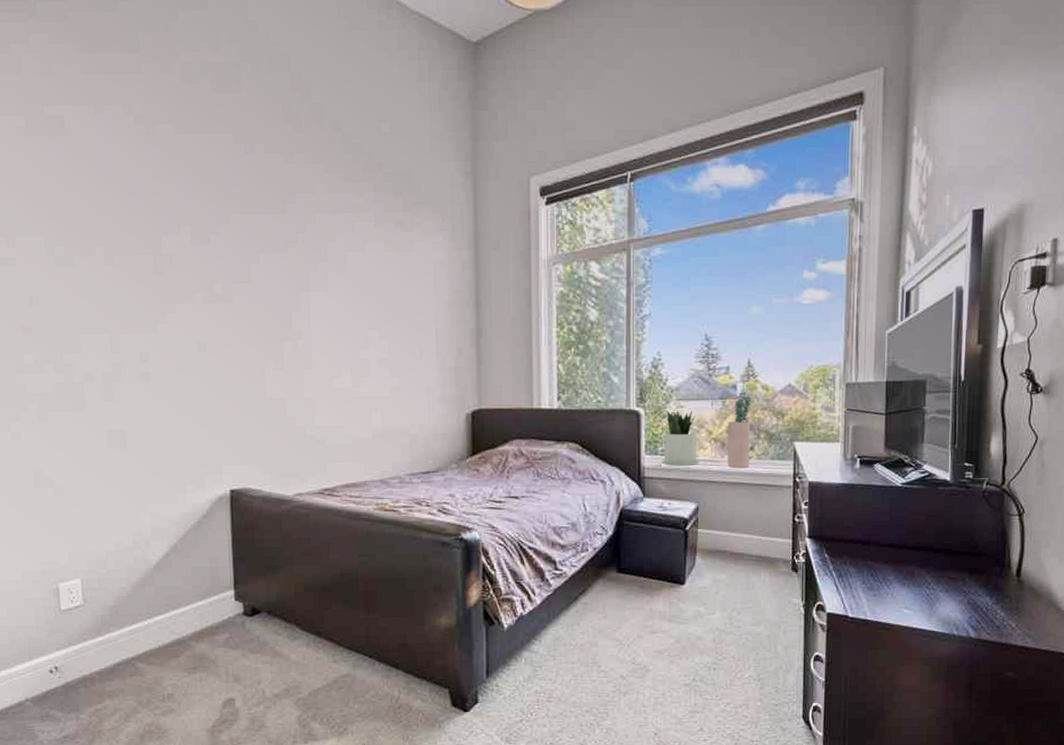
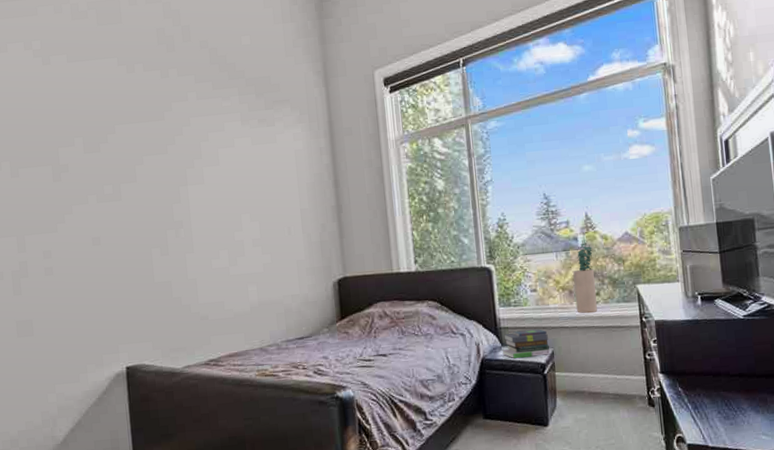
books: none [643,481,695,511] -> present [502,329,551,358]
planter: present [661,410,700,467] -> none [514,262,551,316]

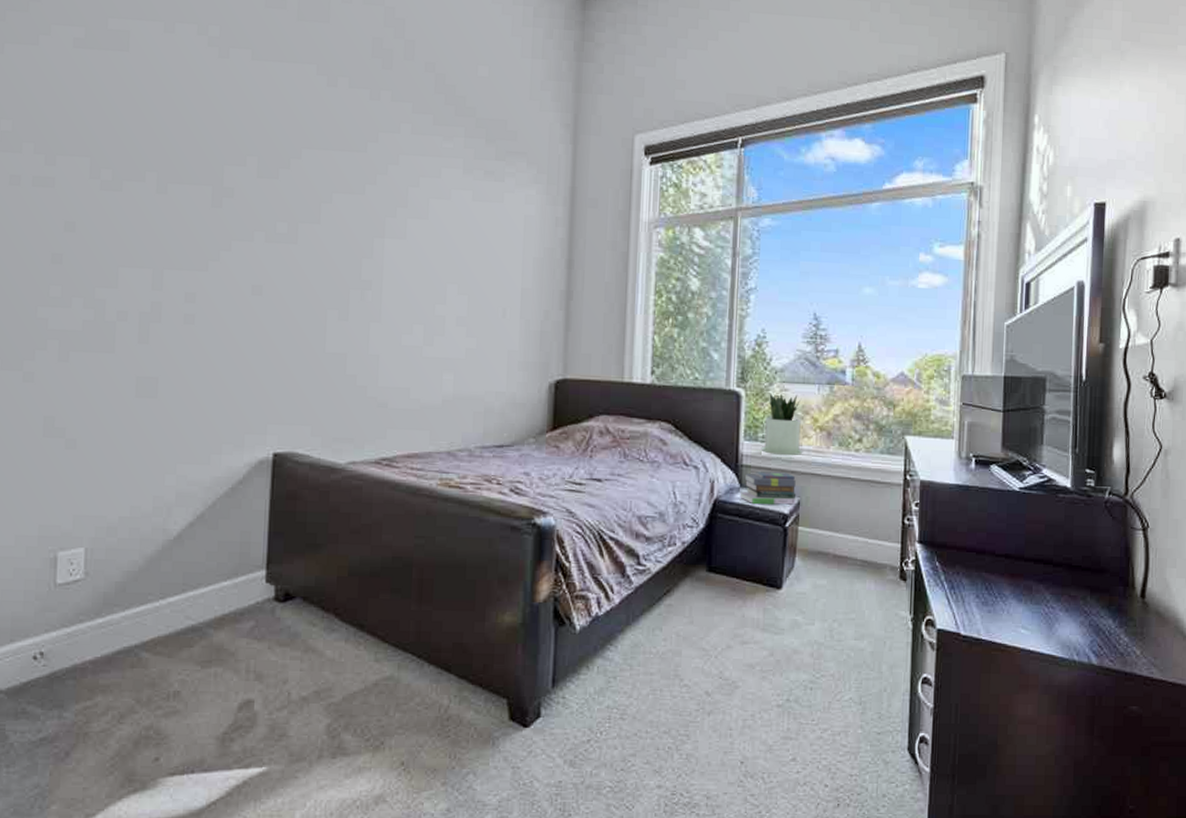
planter: none [514,262,551,316] -> present [761,393,803,456]
vase: present [573,240,597,314] -> none [833,374,861,462]

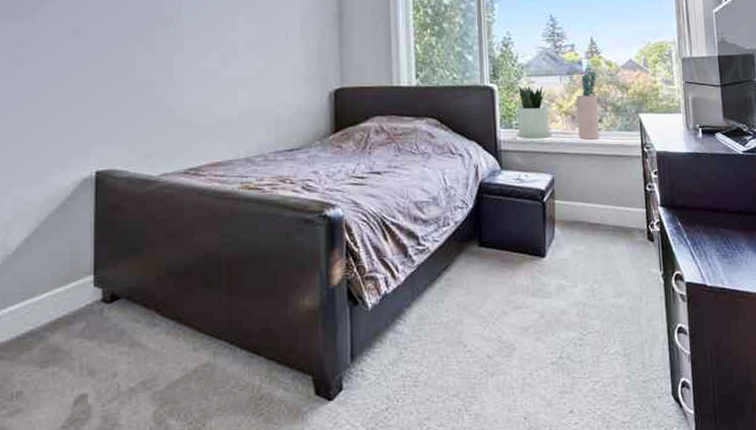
books: present [740,471,796,505] -> none [501,154,551,183]
vase: none [833,374,861,462] -> present [576,65,599,141]

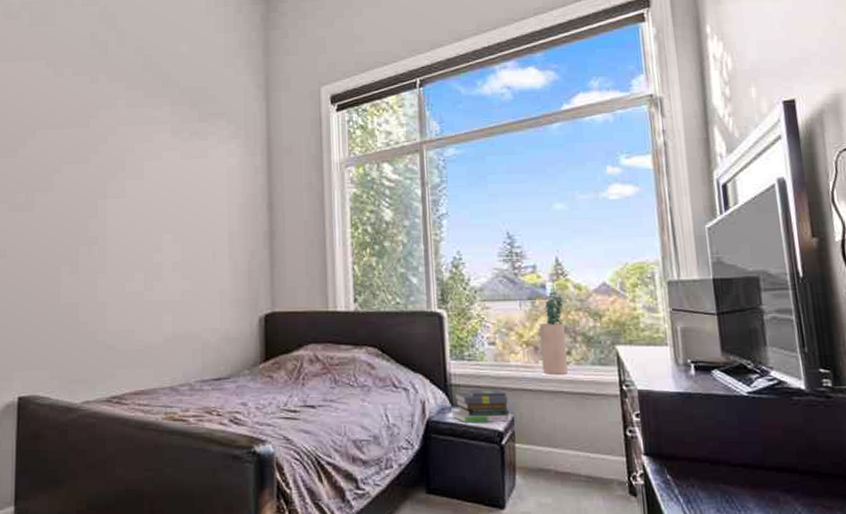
books: none [501,154,551,183] -> present [452,390,510,422]
planter: present [515,85,553,140] -> none [468,311,512,373]

